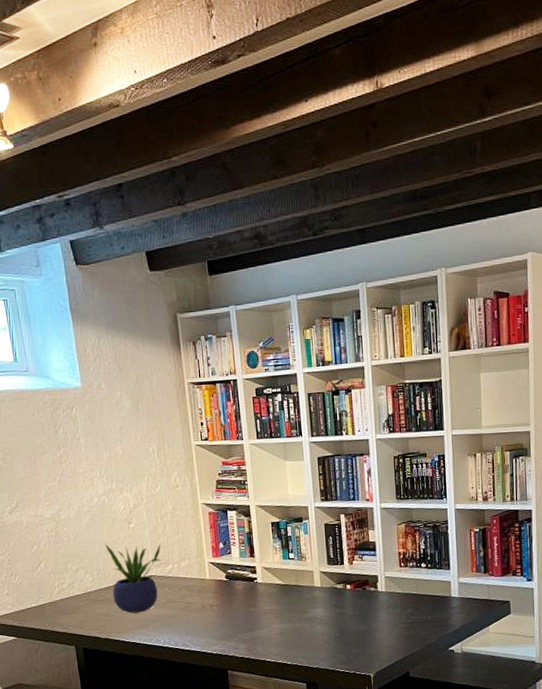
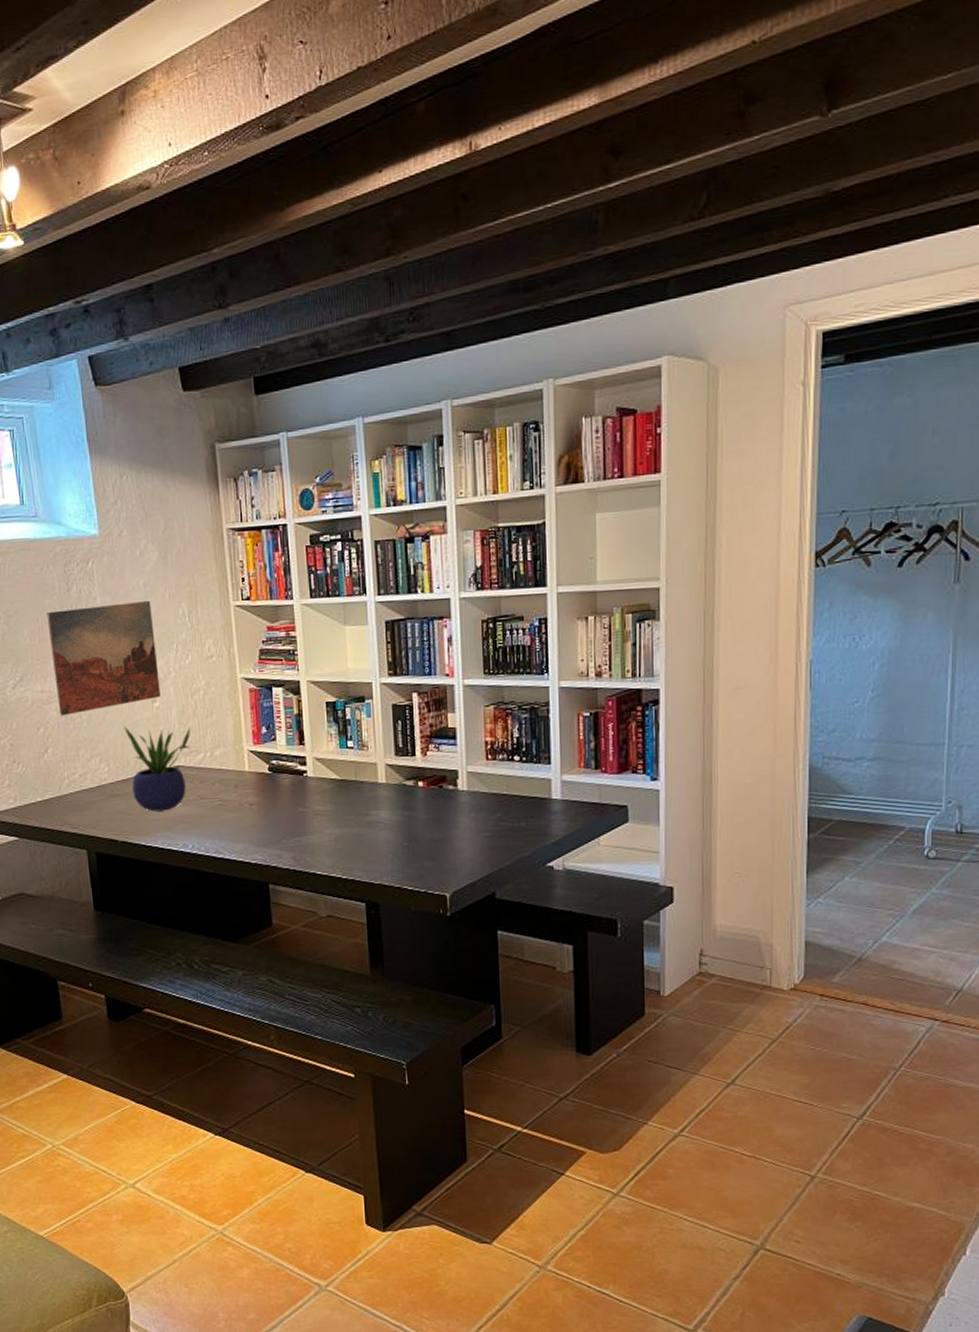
wall art: none [38,440,135,536] -> present [47,600,161,716]

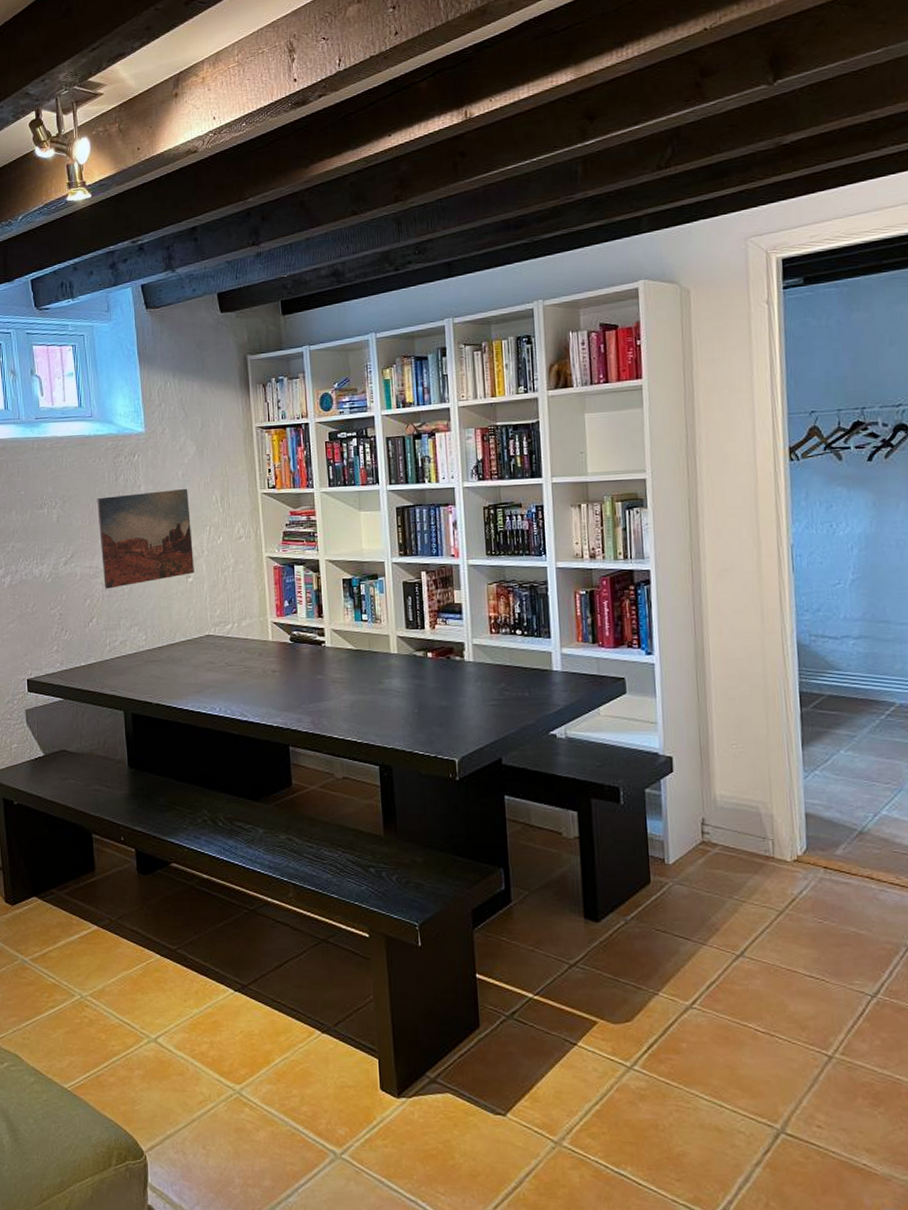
potted plant: present [124,726,191,812] -> none [161,598,221,677]

